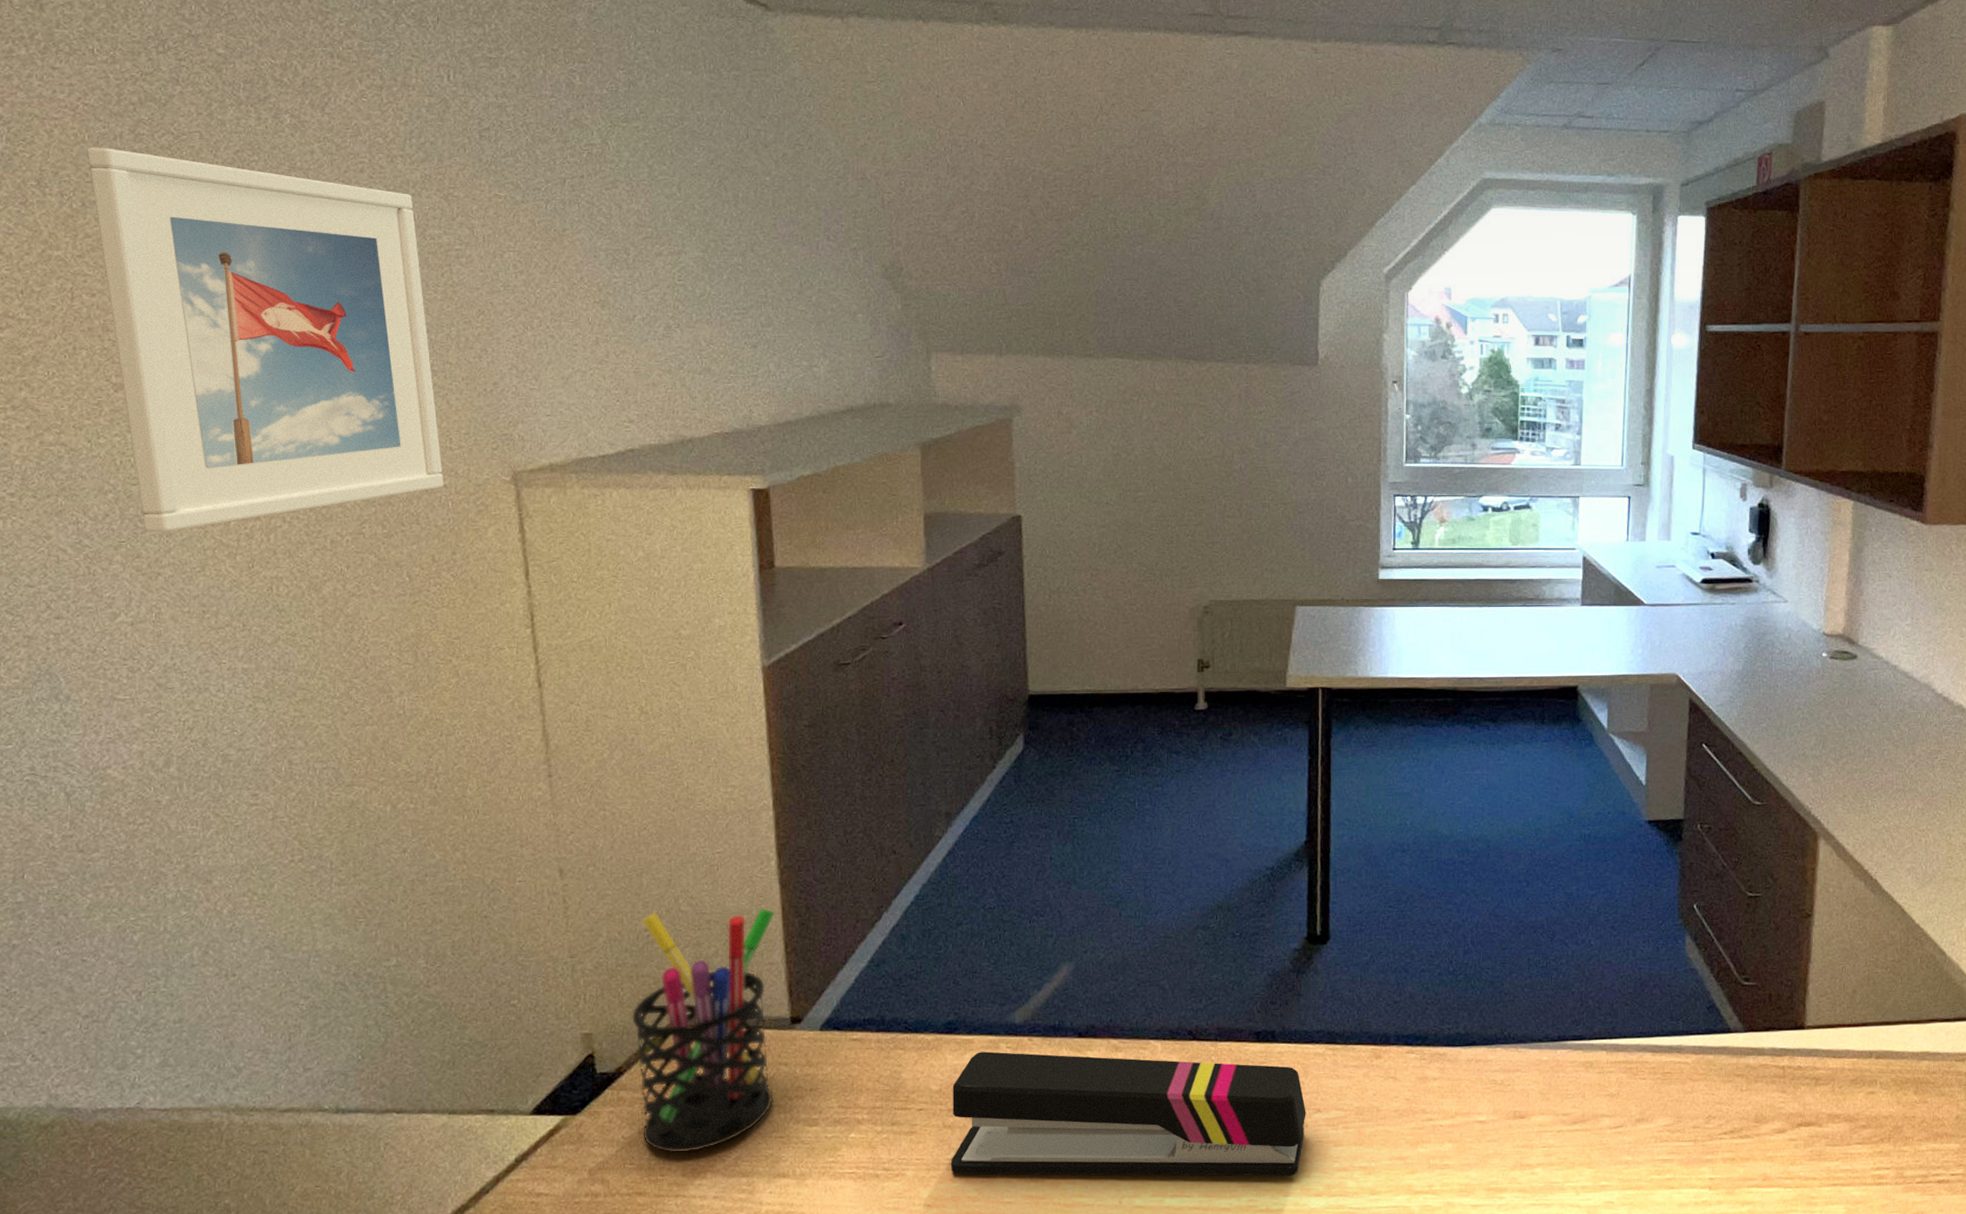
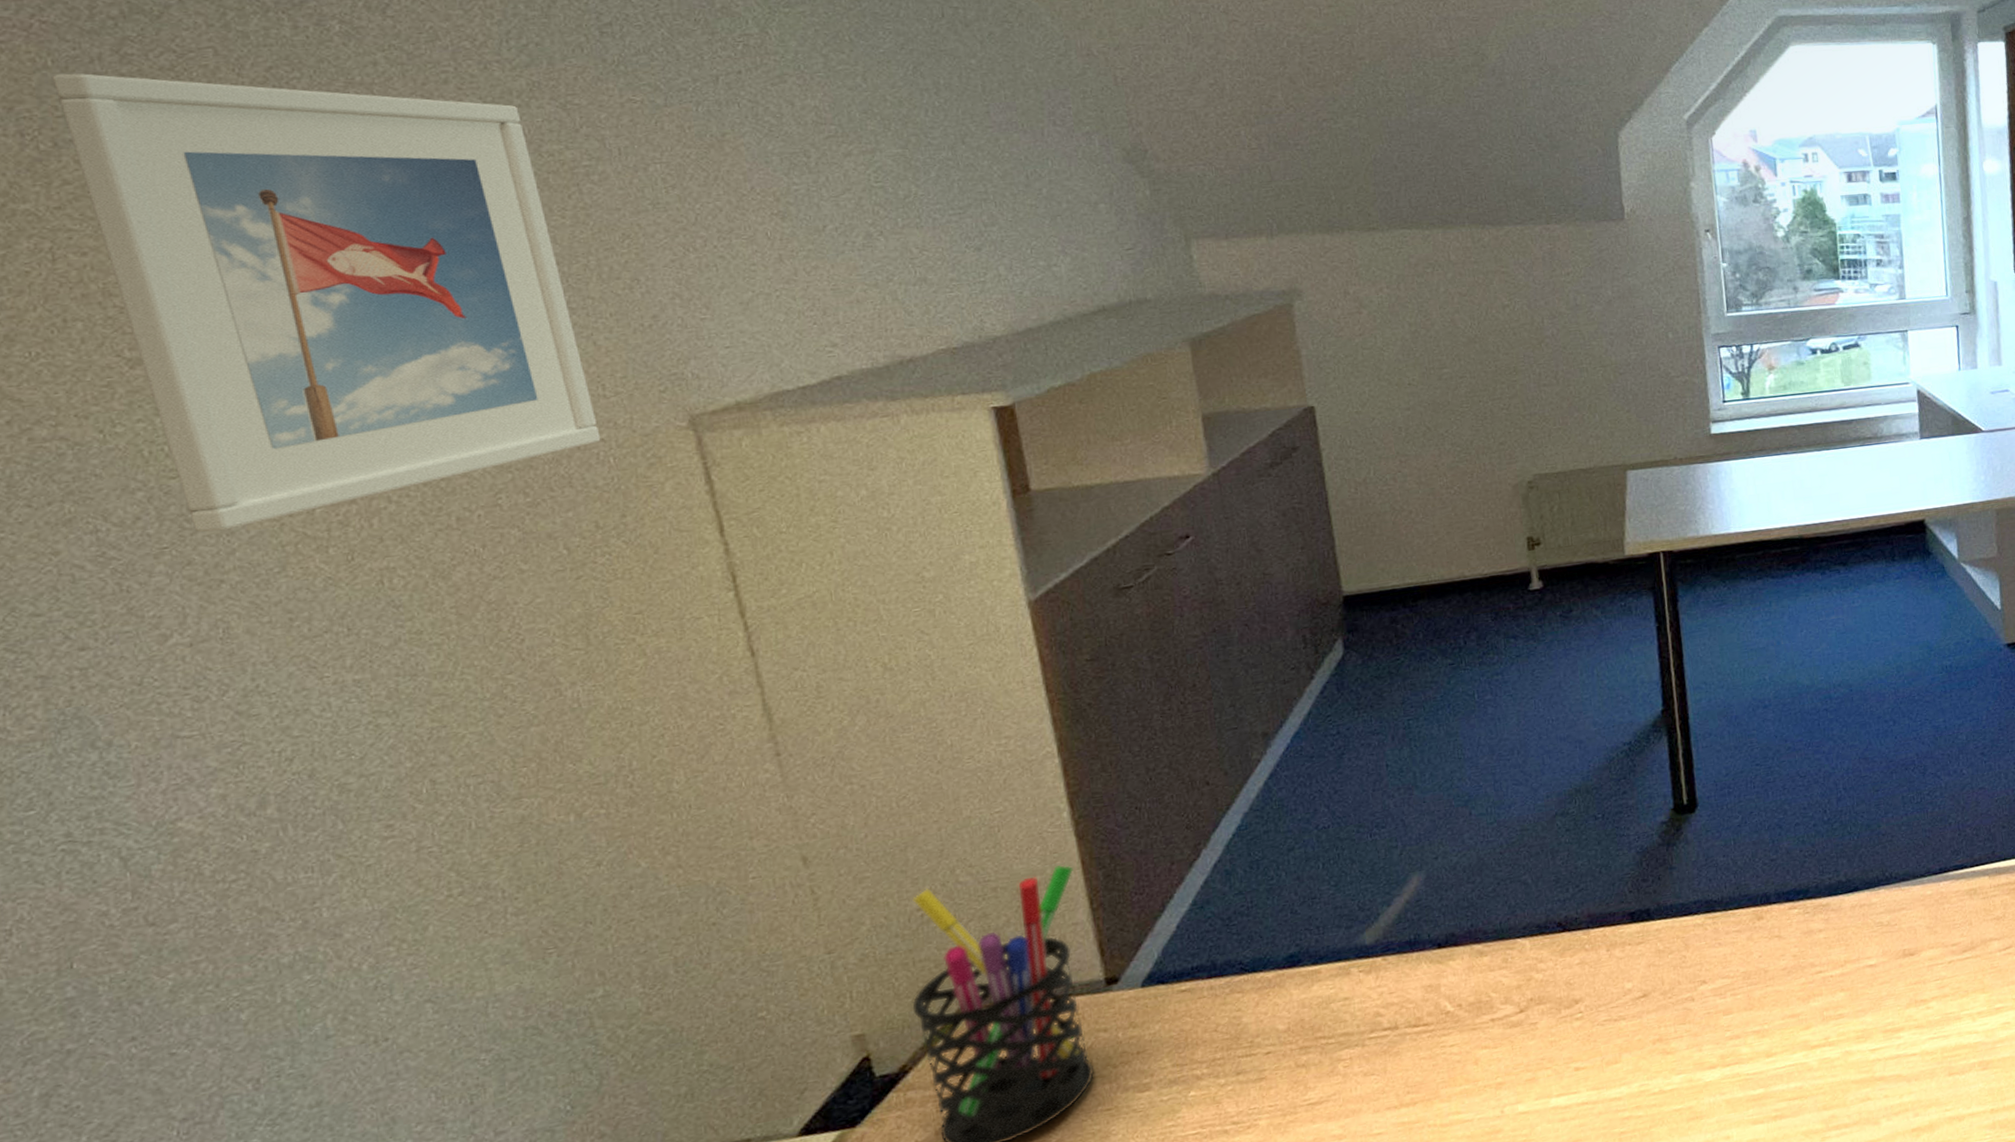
stapler: present [950,1051,1306,1176] -> none [1302,942,1692,1114]

